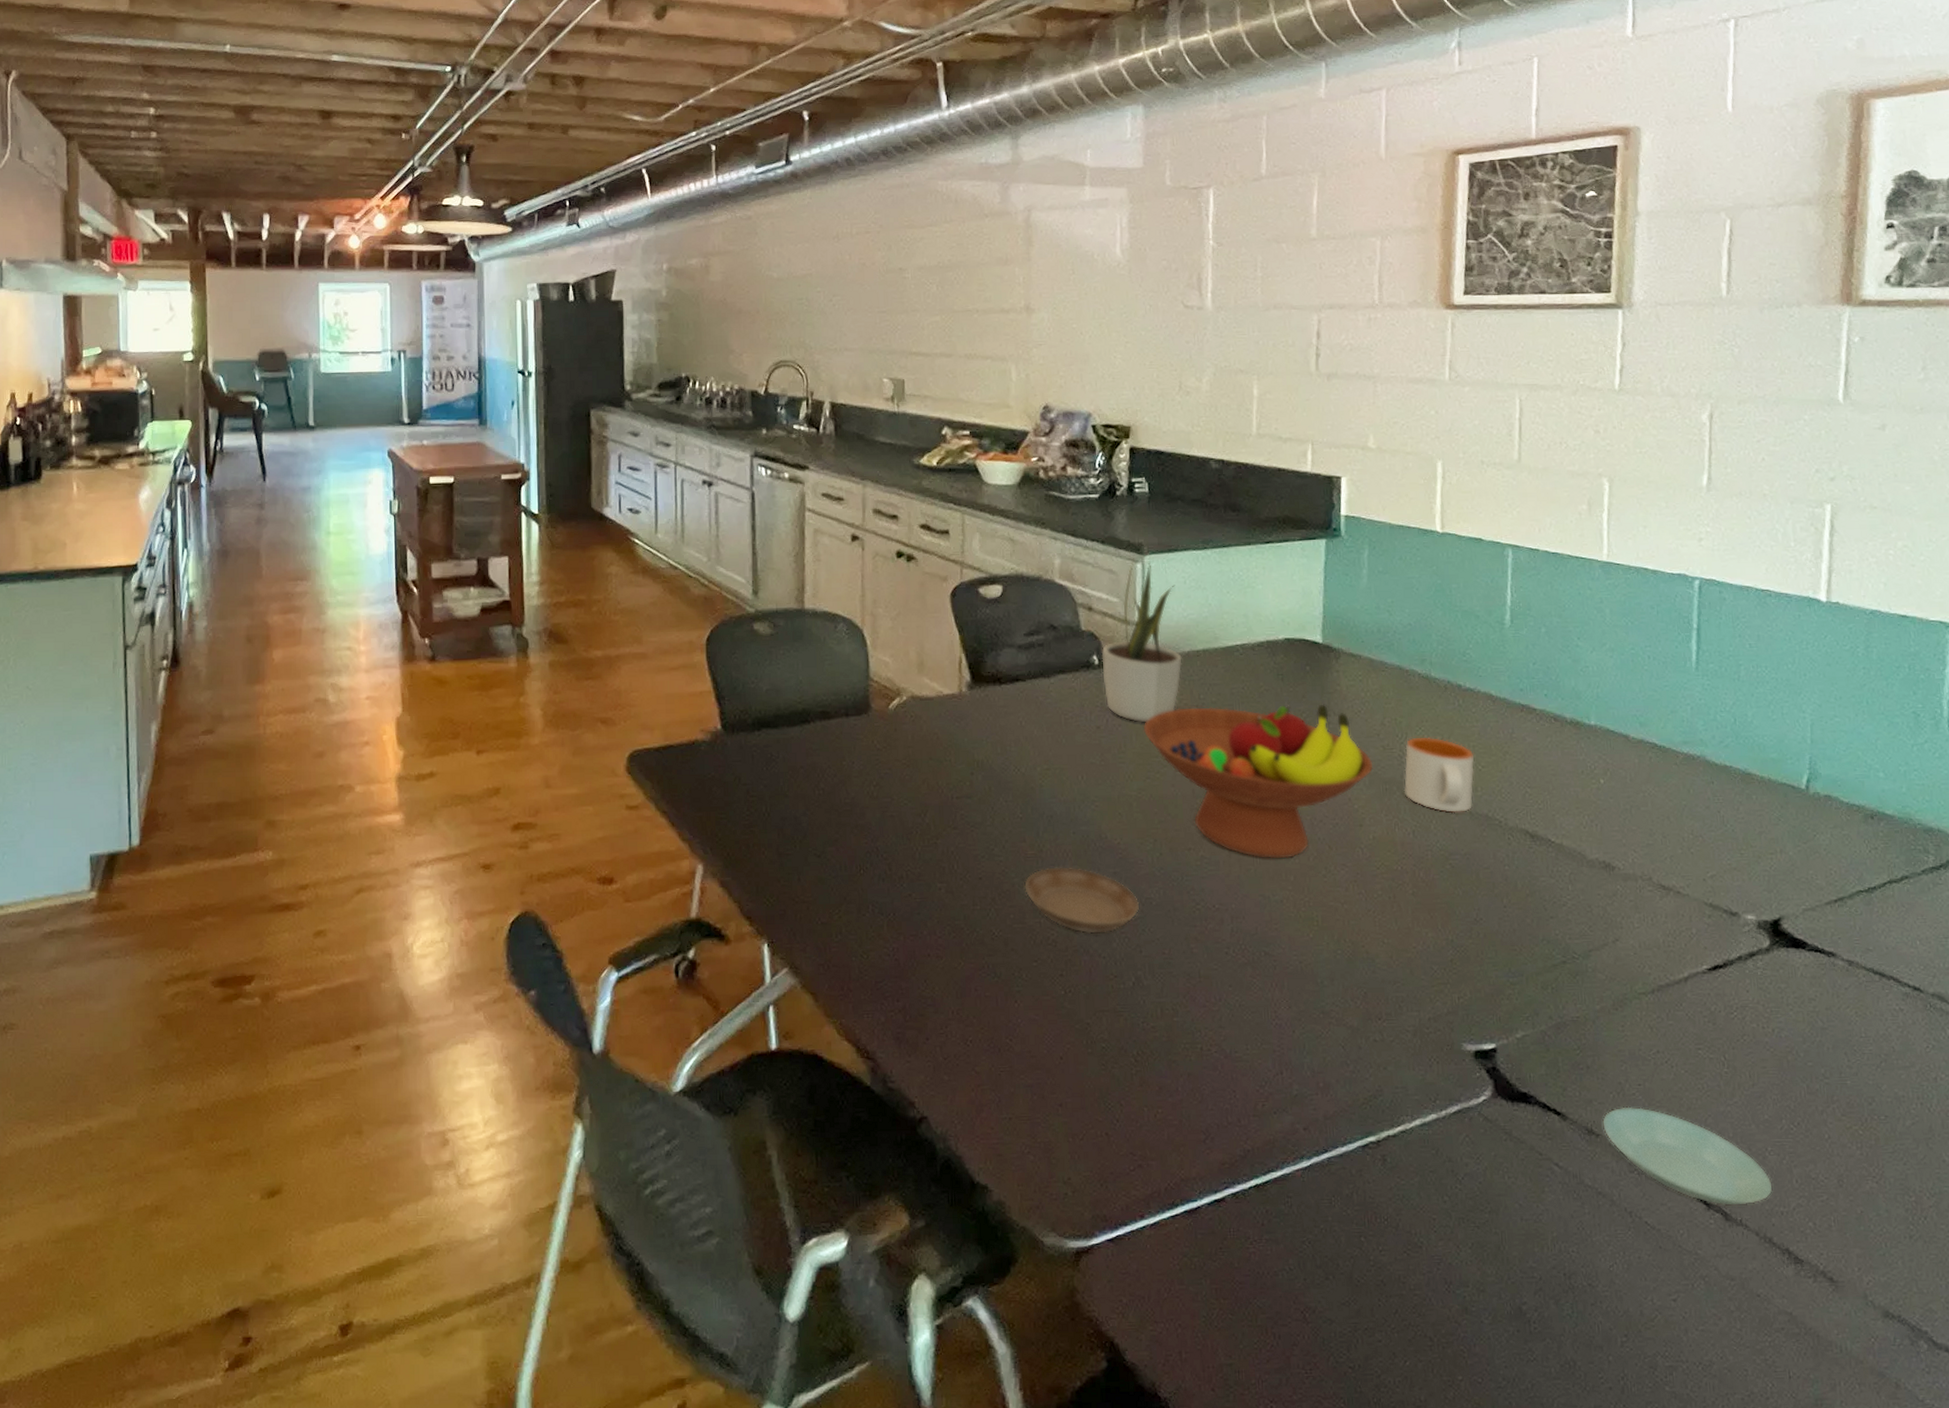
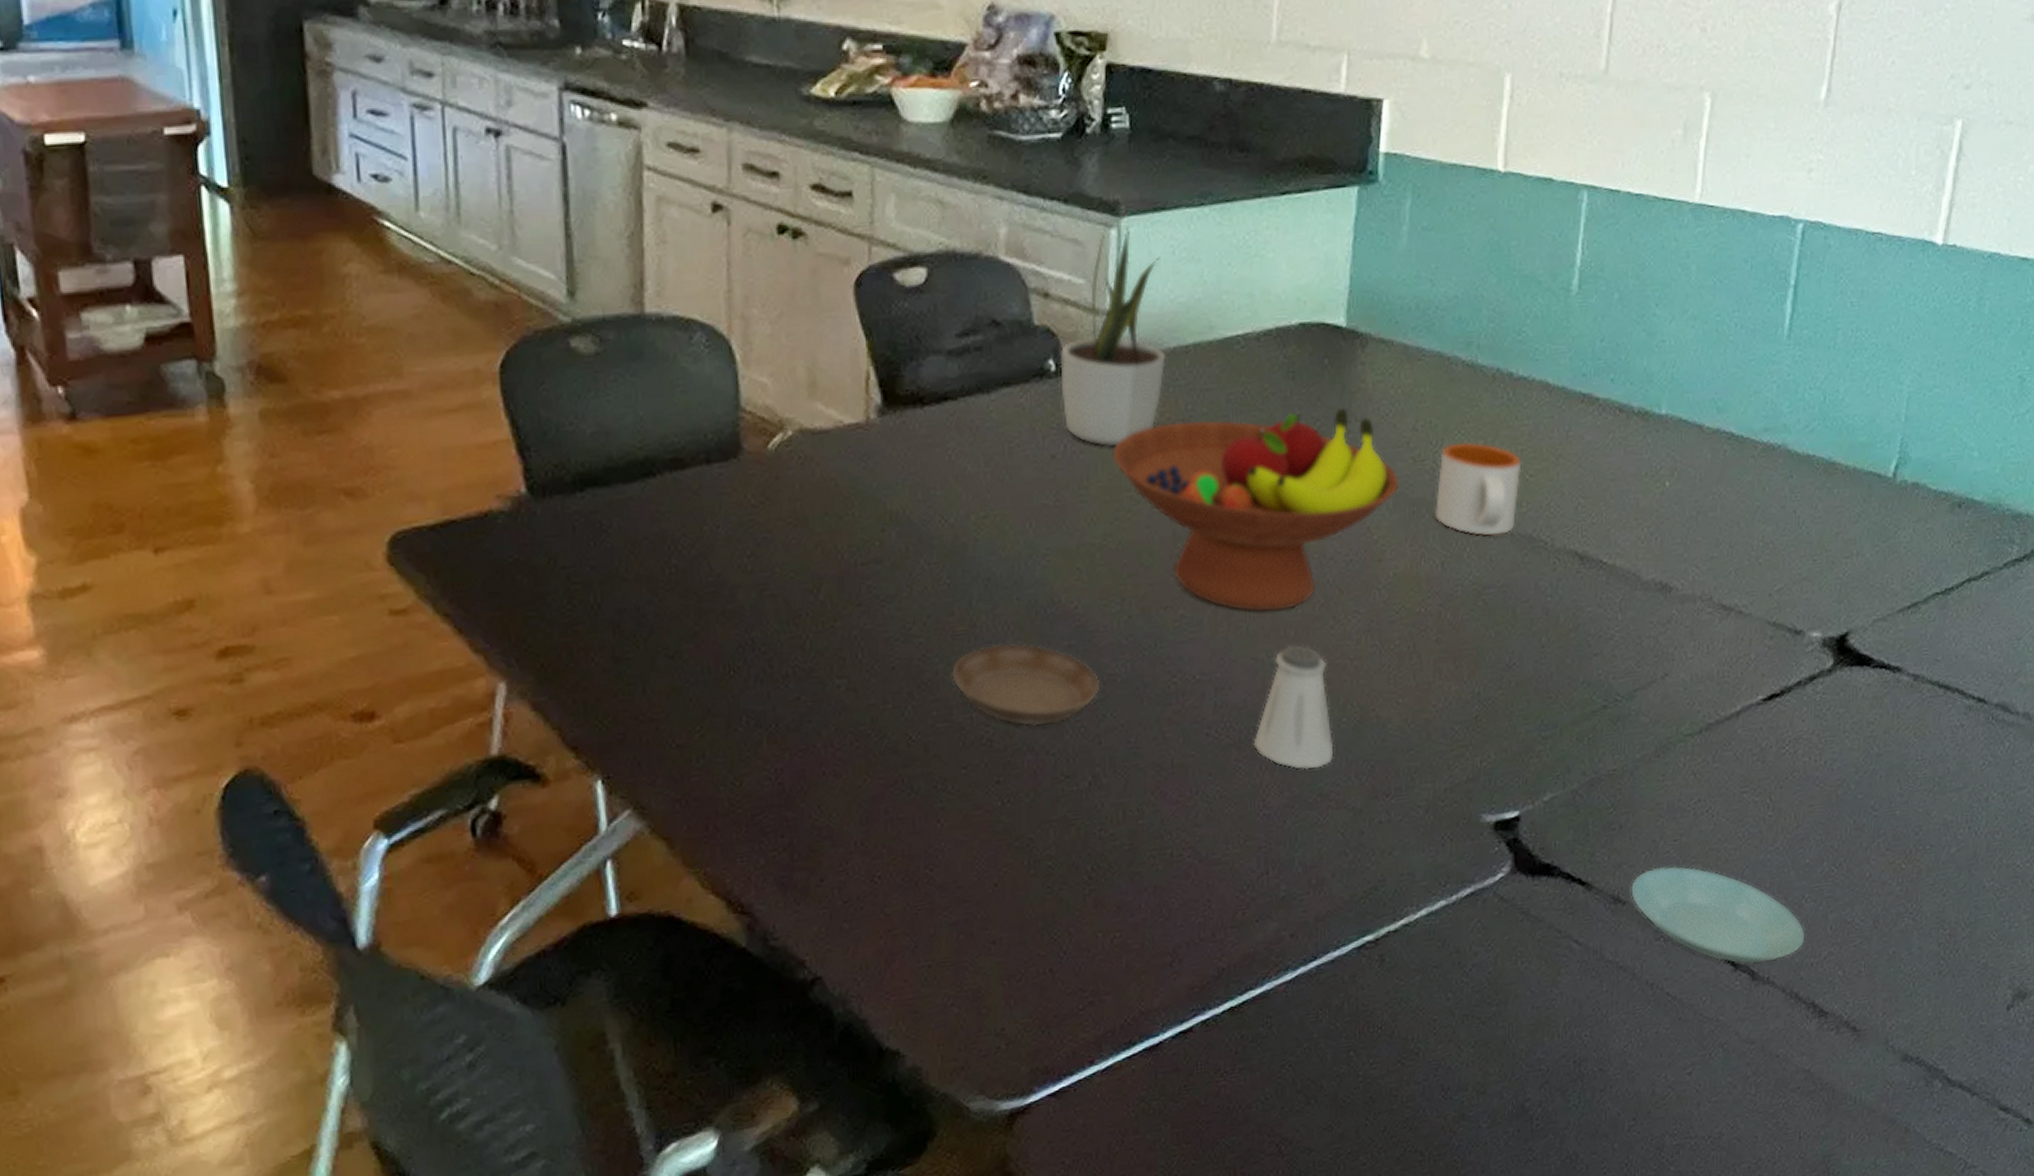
saltshaker: none [1264,887,1332,990] -> present [1253,644,1334,770]

